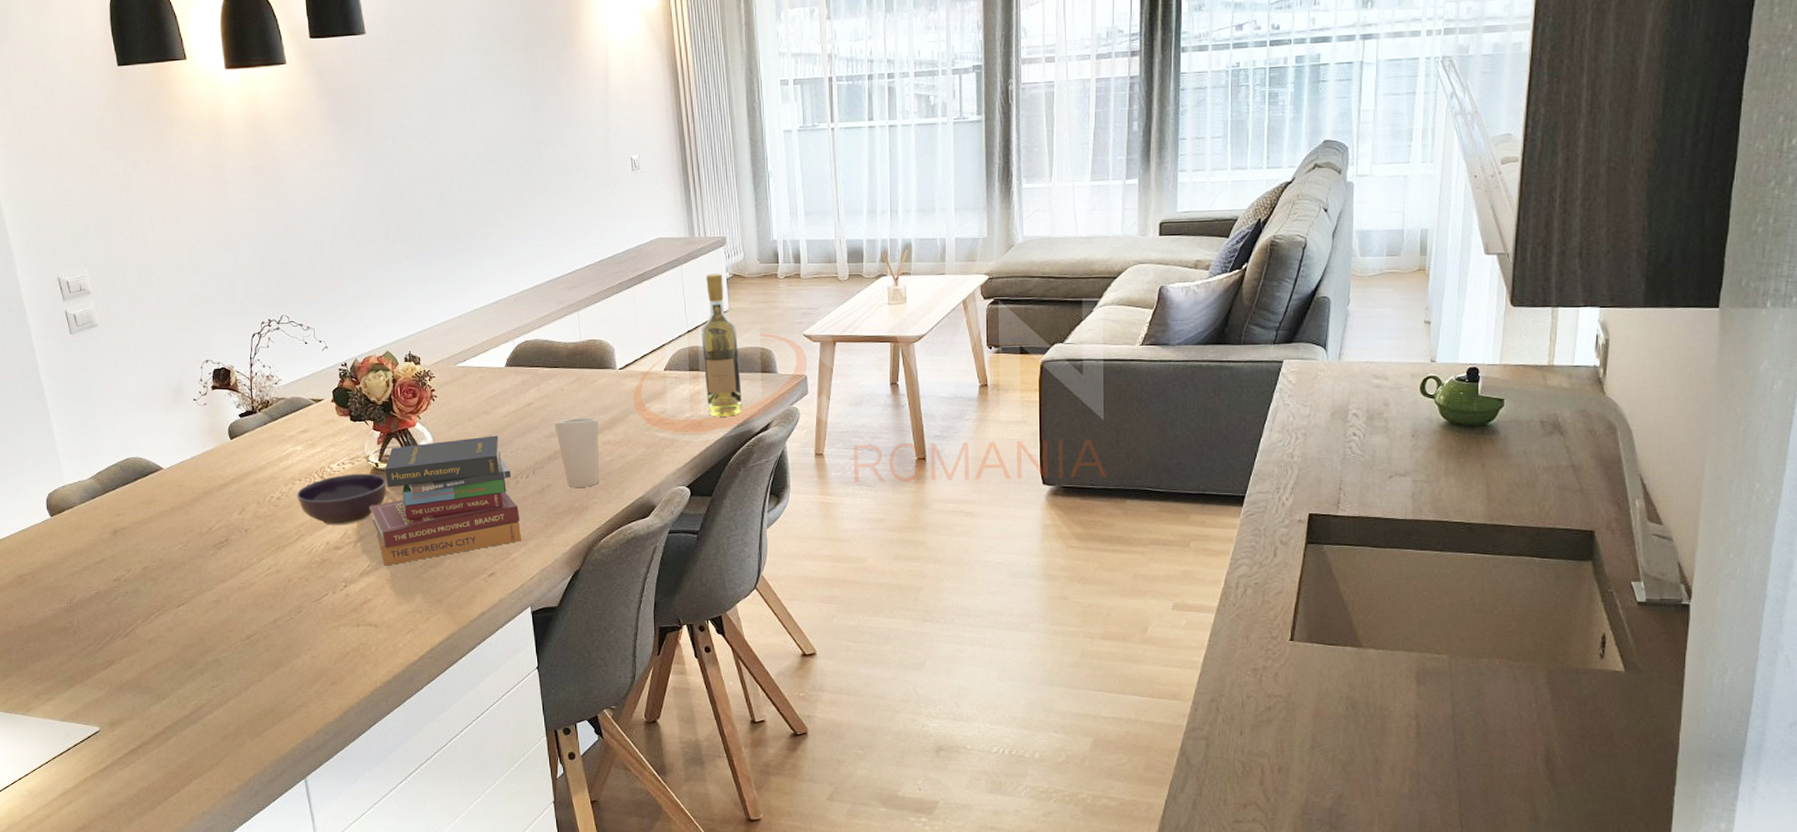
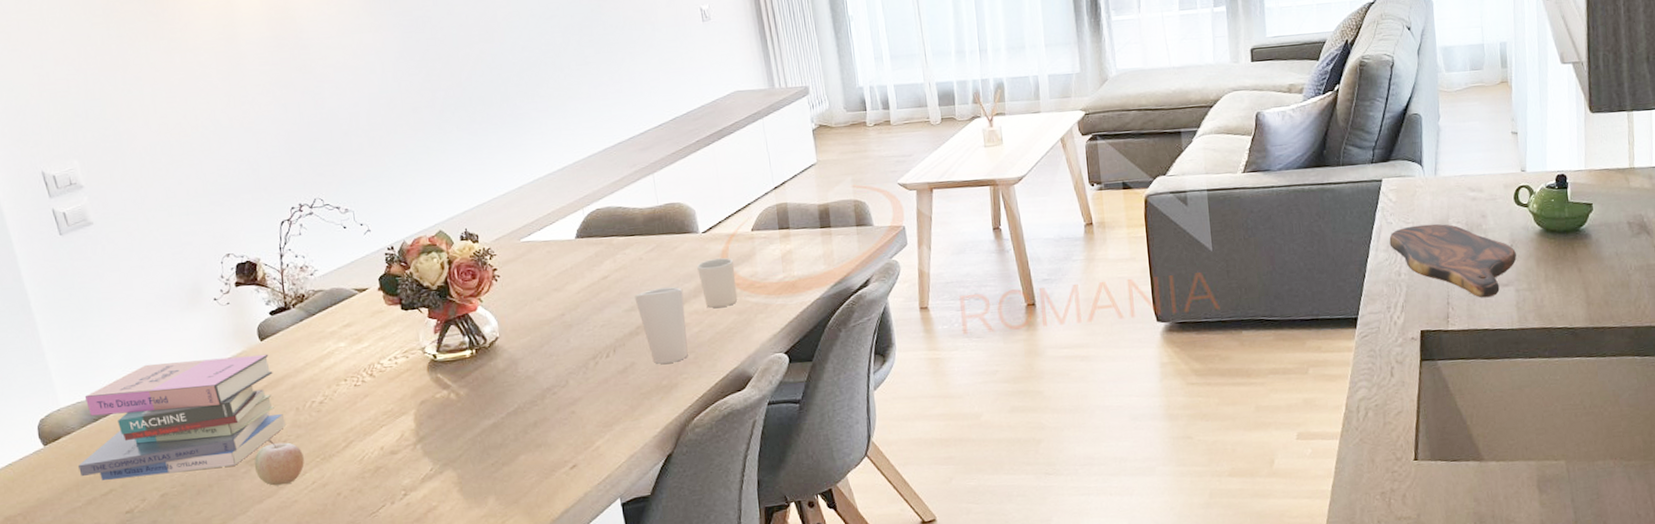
books: none [77,451,248,550] -> present [78,354,286,480]
fruit: none [220,526,262,568] -> present [254,439,304,486]
bowl: present [296,473,387,526] -> none [342,366,448,429]
books: present [369,435,521,566] -> none [429,314,605,468]
mug: none [613,394,648,440] -> present [697,258,738,309]
bottle: present [701,273,743,417] -> none [788,124,840,276]
cutting board: none [1285,408,1417,486] -> present [1389,223,1517,298]

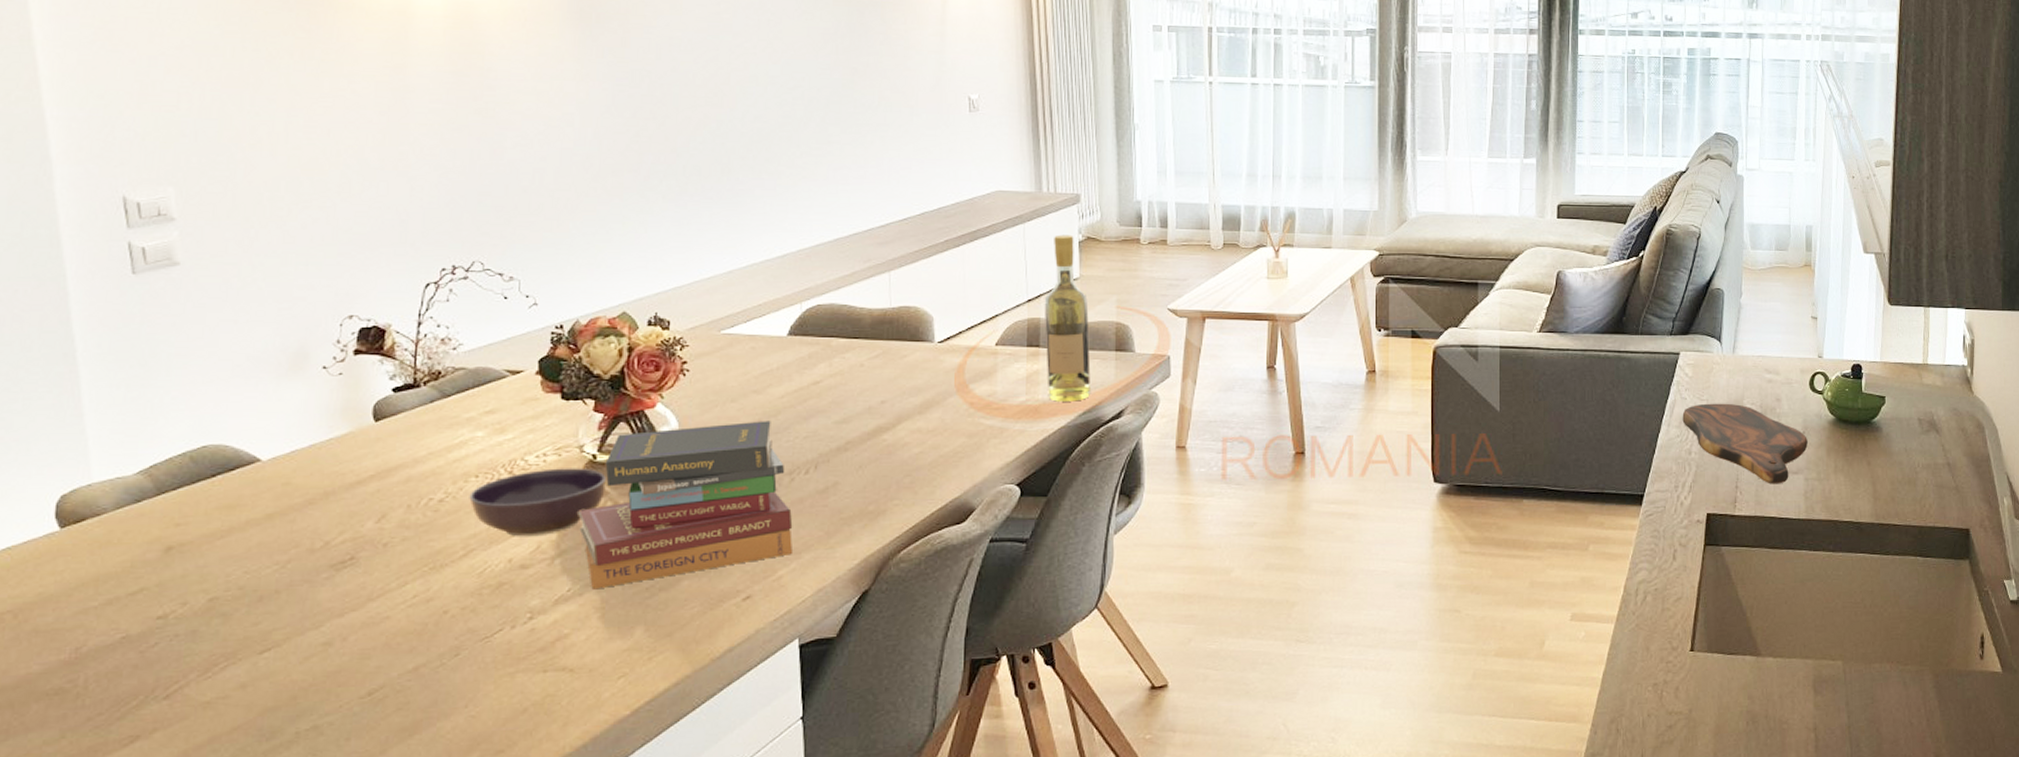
books: present [78,354,286,480] -> none [103,437,391,576]
fruit: present [254,439,304,486] -> none [340,539,407,597]
bowl: none [342,366,448,429] -> present [469,468,606,537]
books: none [429,314,605,468] -> present [578,421,793,590]
cup: present [634,287,688,364] -> none [848,399,907,486]
mug: present [697,258,738,309] -> none [927,373,971,429]
bottle: none [788,124,840,276] -> present [1044,234,1092,402]

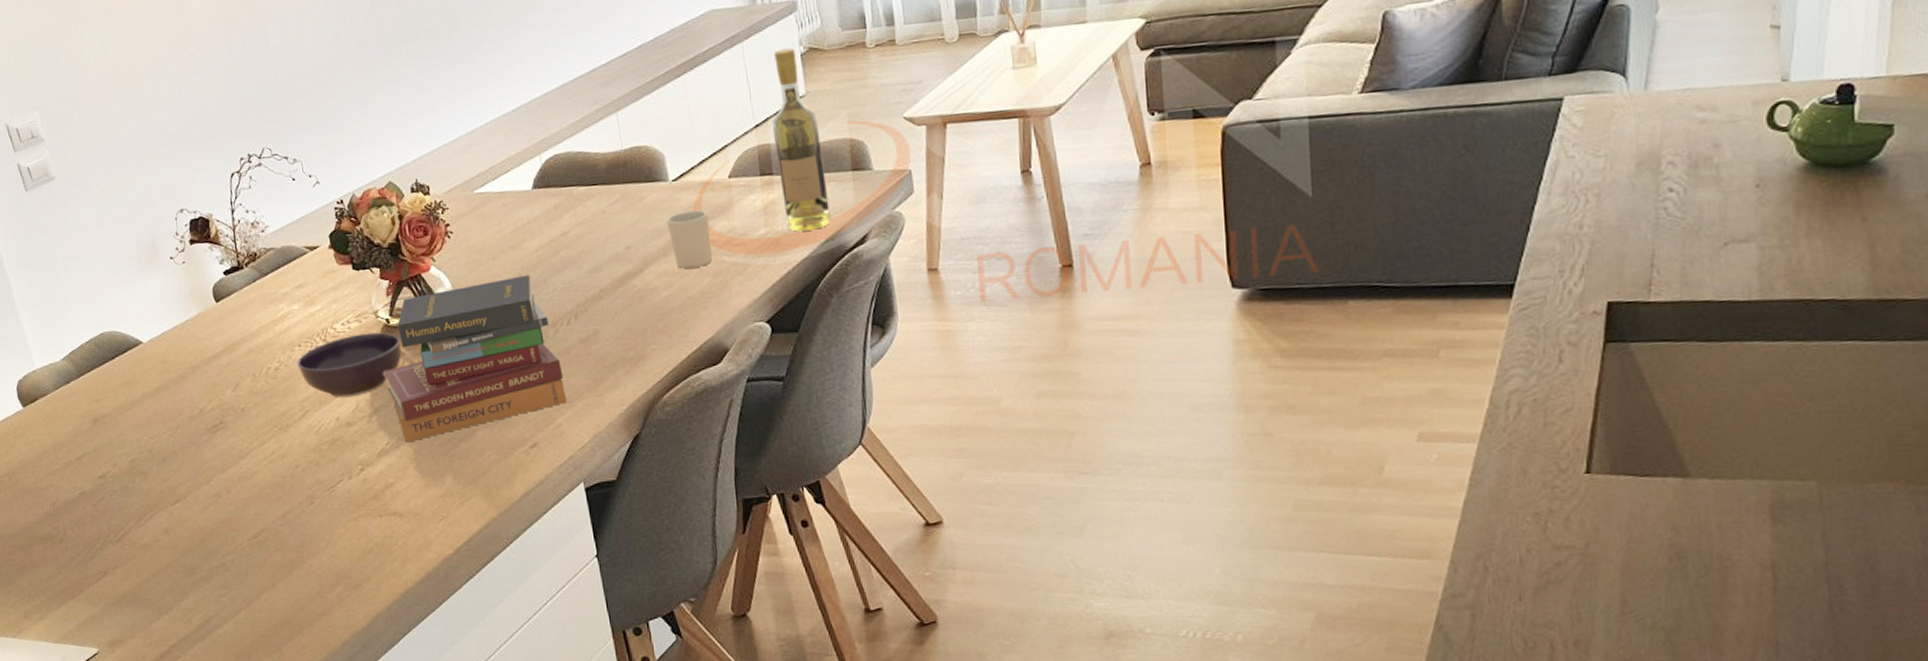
mug: none [927,373,971,429] -> present [666,210,713,269]
cutting board: present [1682,403,1808,484] -> none [1568,156,1764,259]

